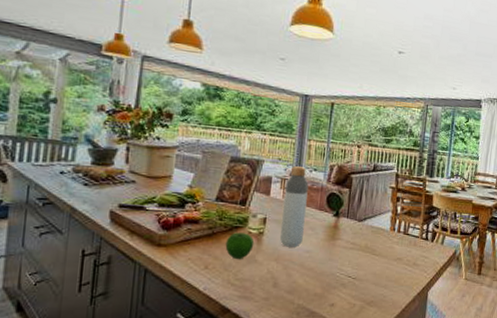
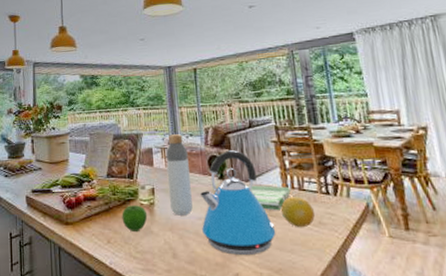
kettle: none [308,190,376,288] -> present [200,150,276,255]
dish towel: none [358,225,397,251] -> present [247,185,291,211]
fruit: none [384,239,412,266] -> present [281,197,315,227]

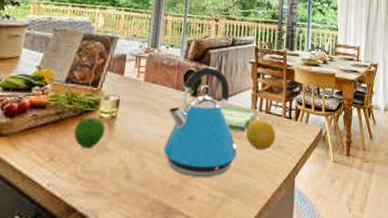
bottle: present [165,134,193,216] -> none [134,42,165,132]

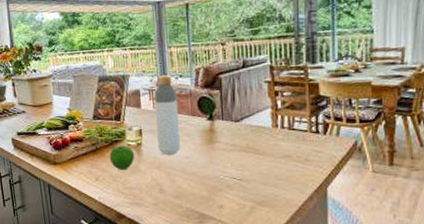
bottle: none [134,42,165,132] -> present [153,75,180,155]
kettle: present [163,66,237,177] -> none [188,91,262,189]
dish towel: present [218,104,258,133] -> none [236,125,280,150]
fruit: present [246,119,275,150] -> none [269,136,301,164]

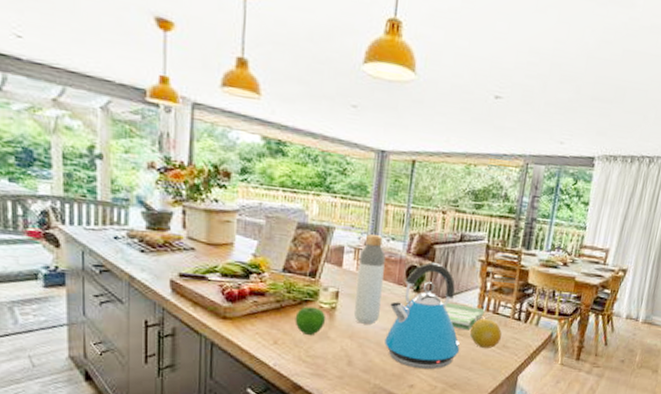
kettle: none [188,91,262,189] -> present [385,262,460,369]
dish towel: none [236,125,280,150] -> present [441,302,485,331]
fruit: none [269,136,301,164] -> present [470,319,502,348]

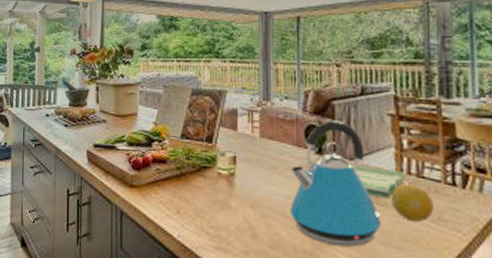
apple: present [295,306,326,336] -> none [195,173,226,205]
bottle: present [354,234,386,324] -> none [253,95,281,192]

